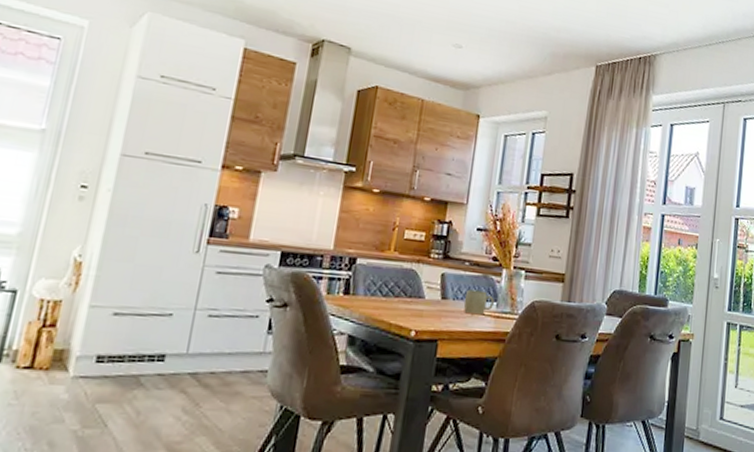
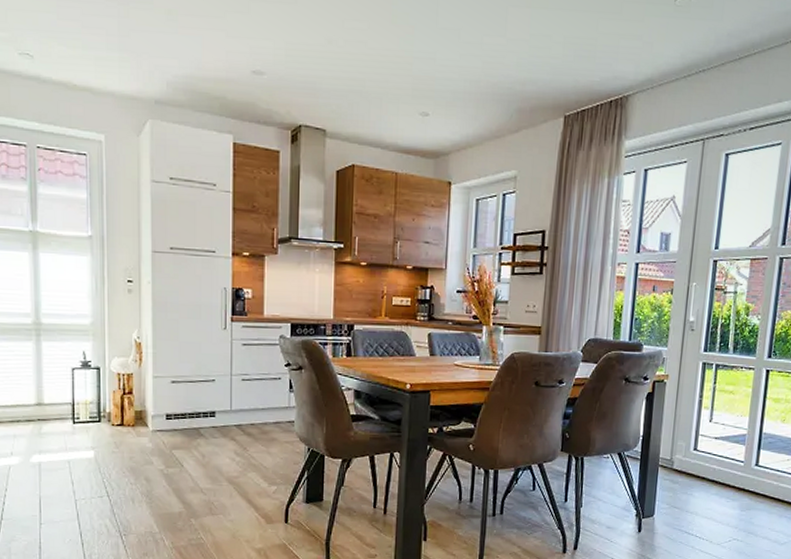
mug: present [463,289,494,315] -> none [450,346,477,368]

